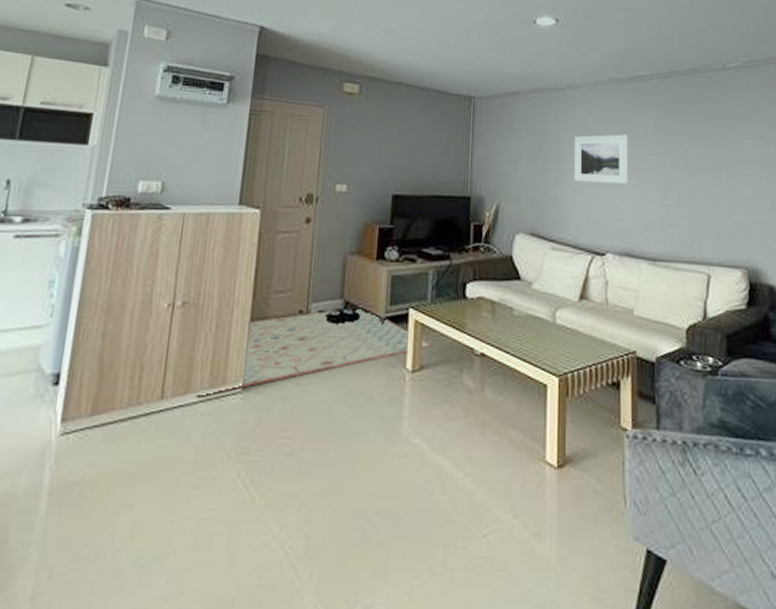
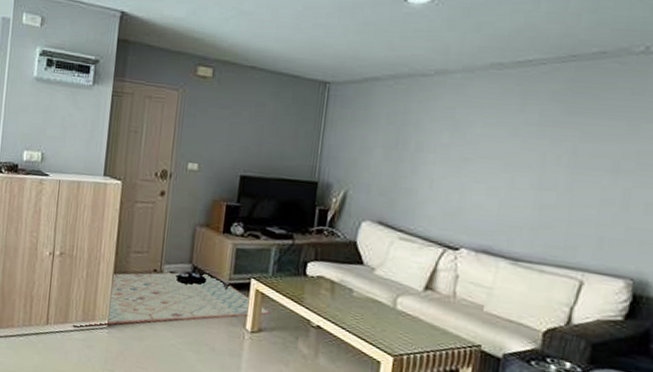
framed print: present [574,134,628,185] -> none [433,126,504,181]

